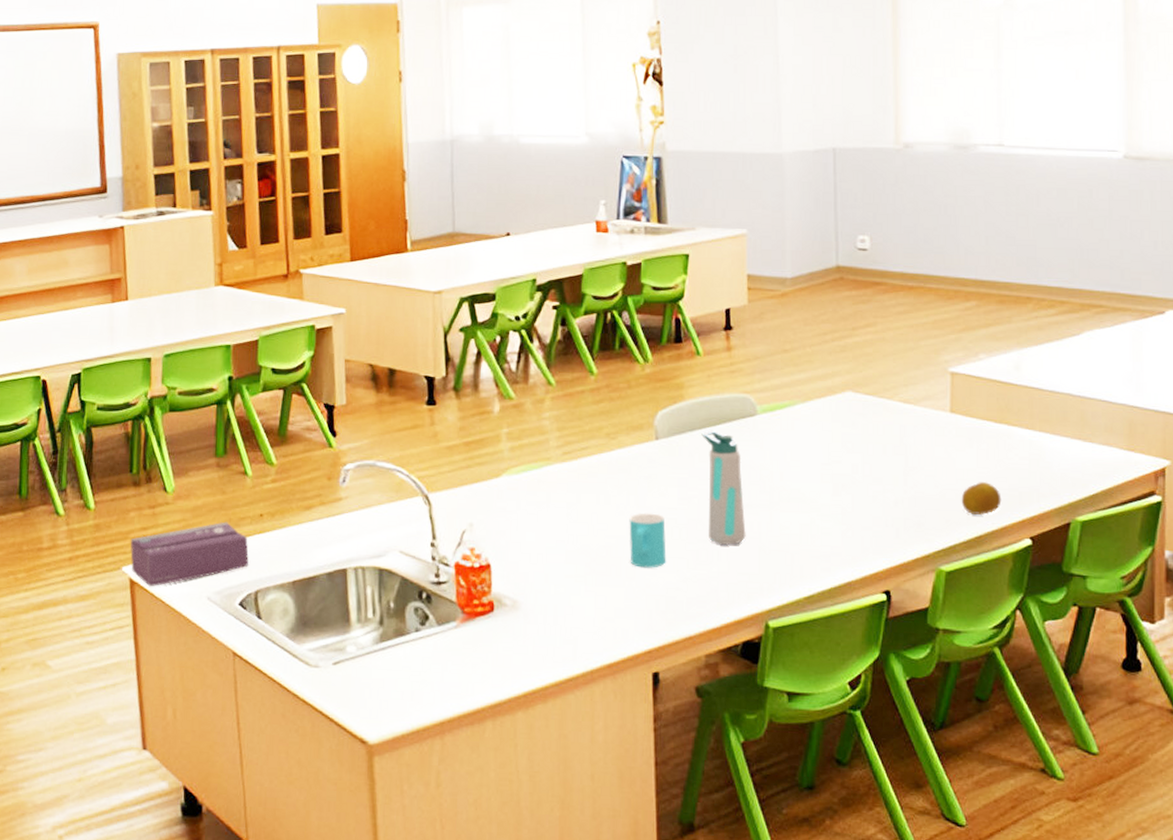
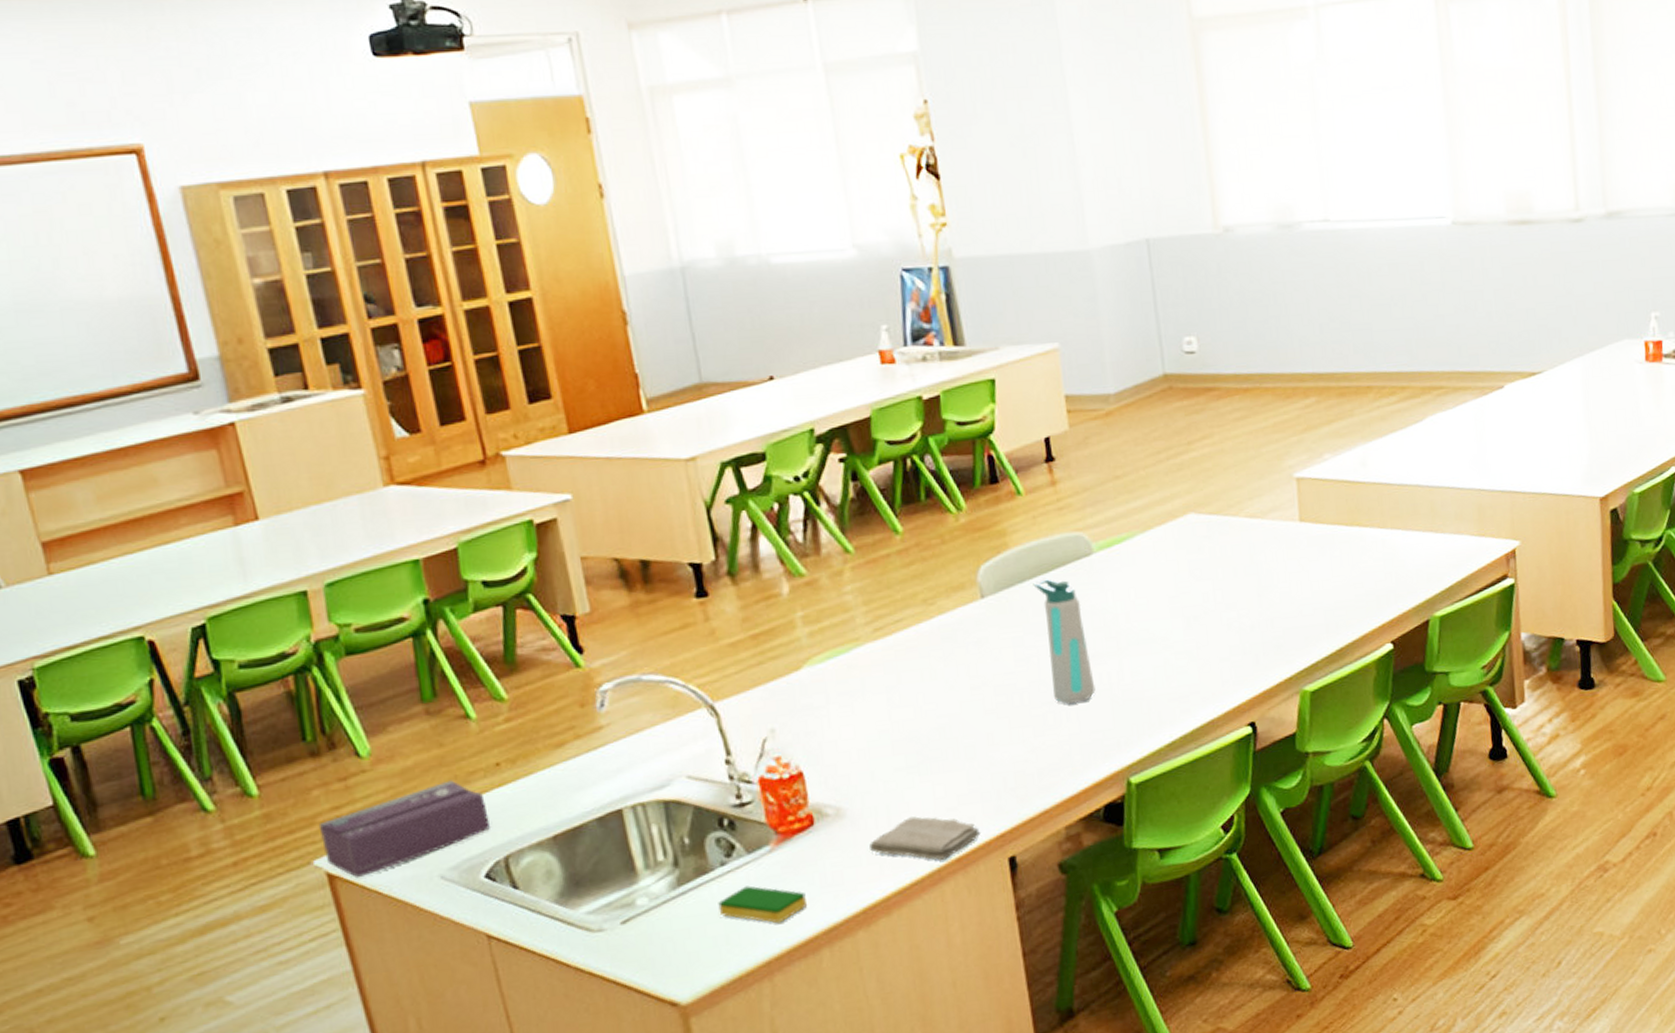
dish sponge: none [409,653,479,691] -> present [718,886,807,924]
washcloth: none [537,620,630,664] -> present [869,816,980,861]
cup: present [629,513,667,568] -> none [961,681,1010,745]
fruit: present [961,482,1002,515] -> none [1318,591,1360,627]

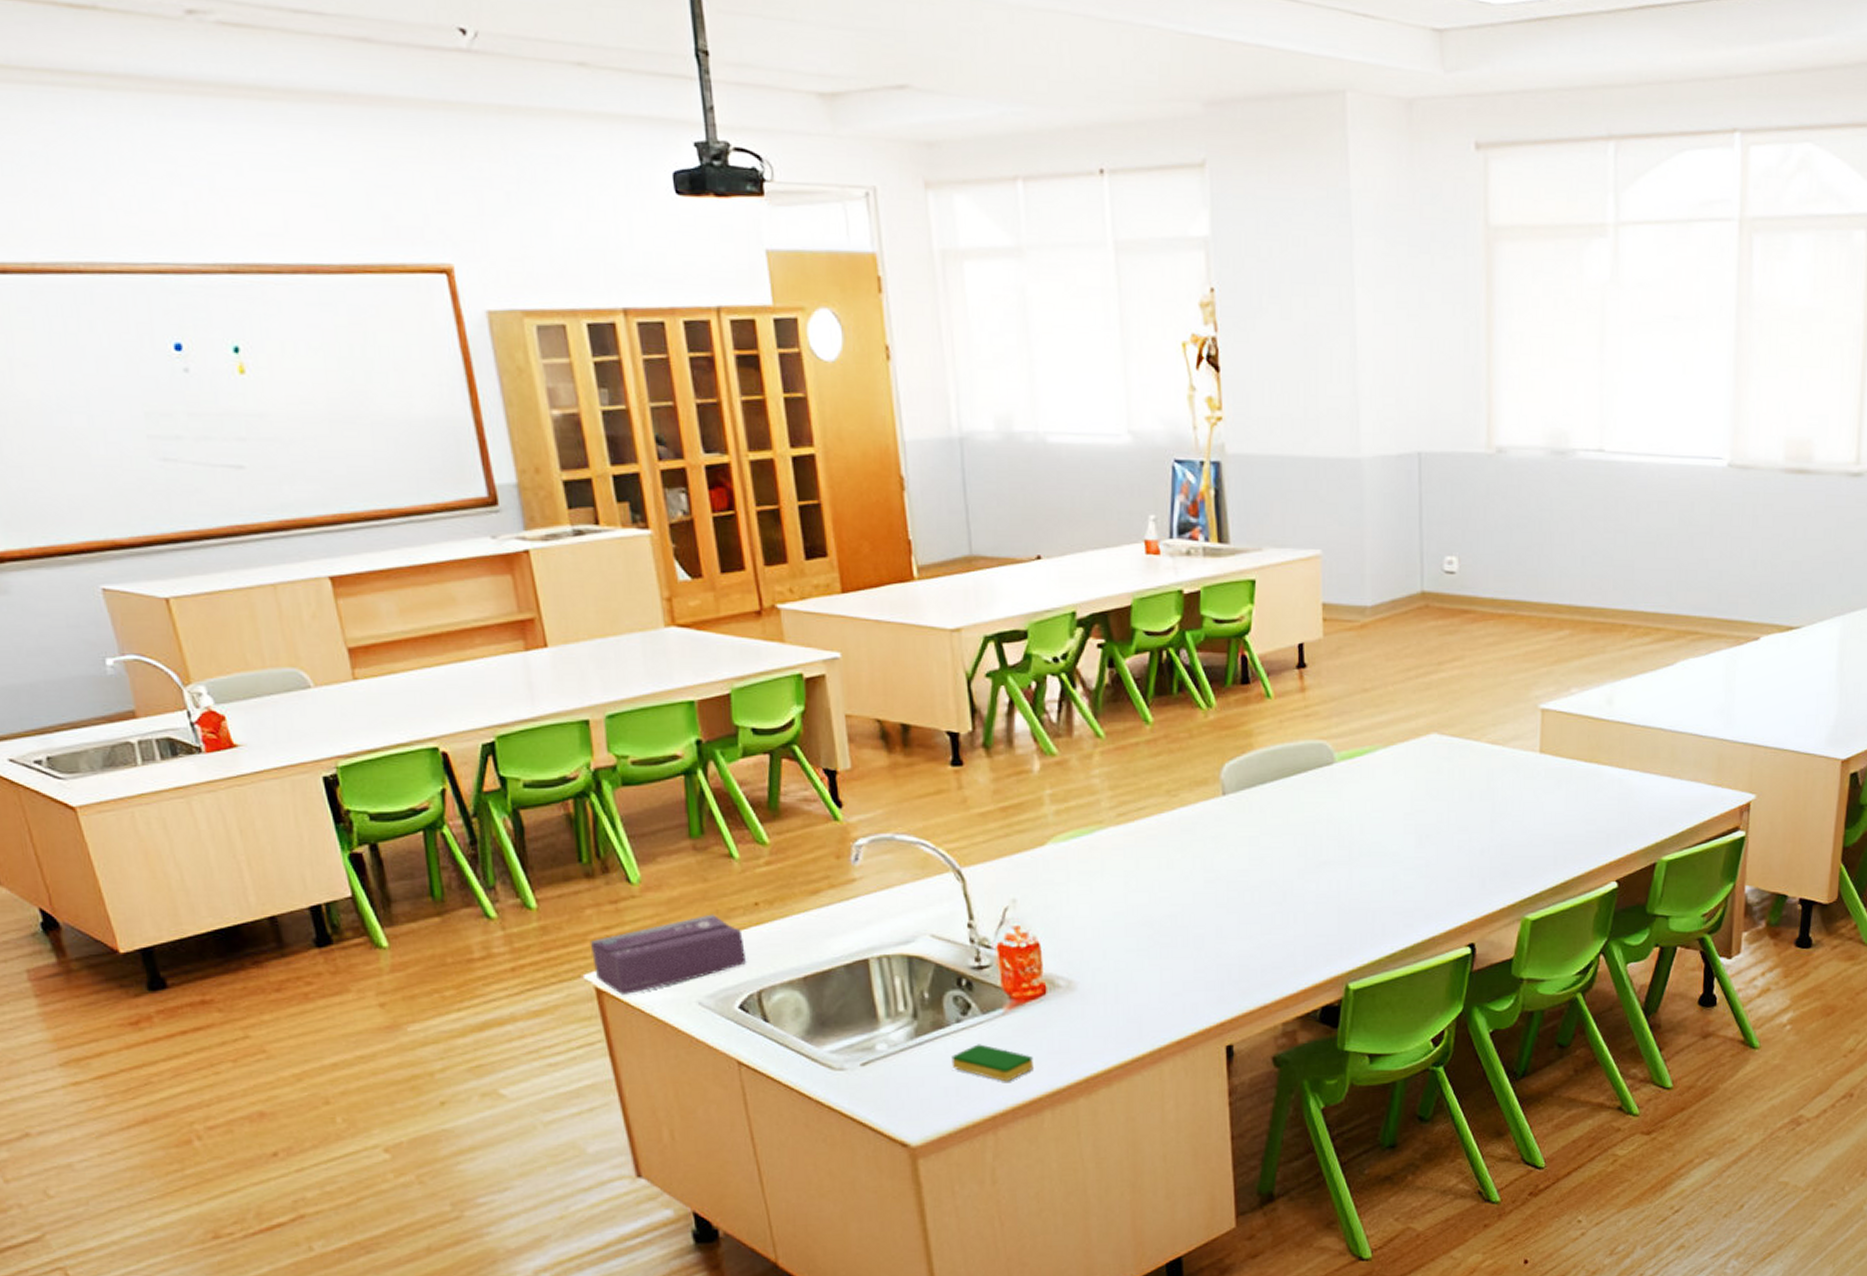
washcloth: present [869,816,980,861] -> none [1096,997,1201,1042]
water bottle: present [1033,578,1096,704] -> none [1274,782,1324,906]

